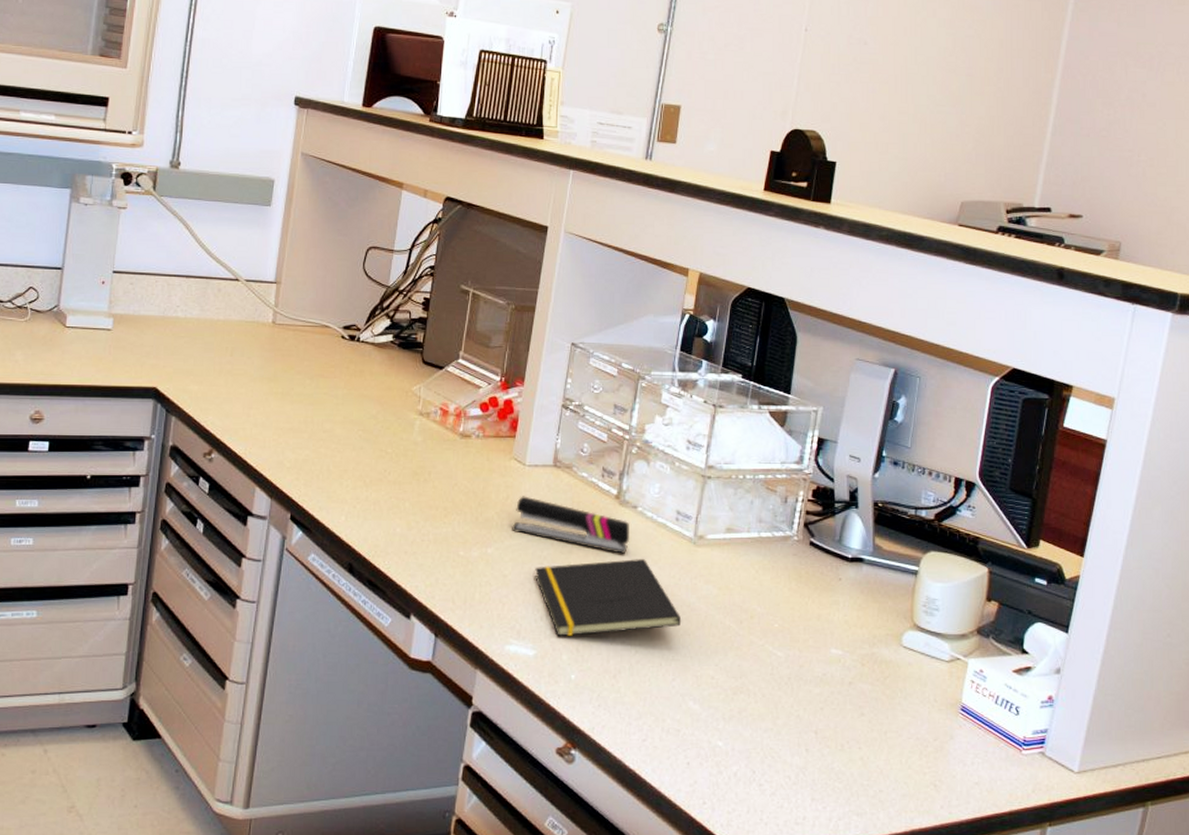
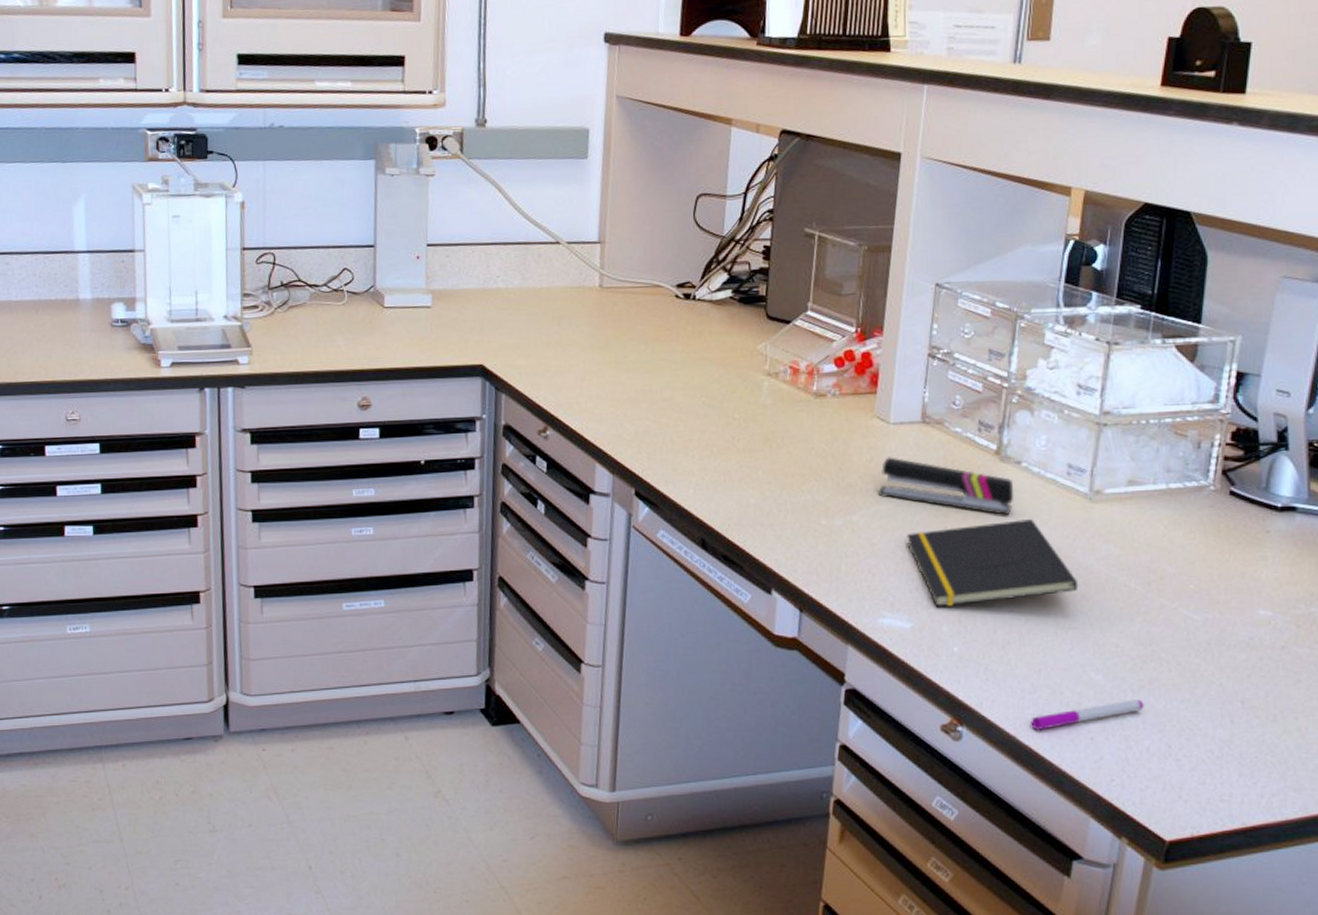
pen: none [636,728,735,755] -> present [1031,699,1145,731]

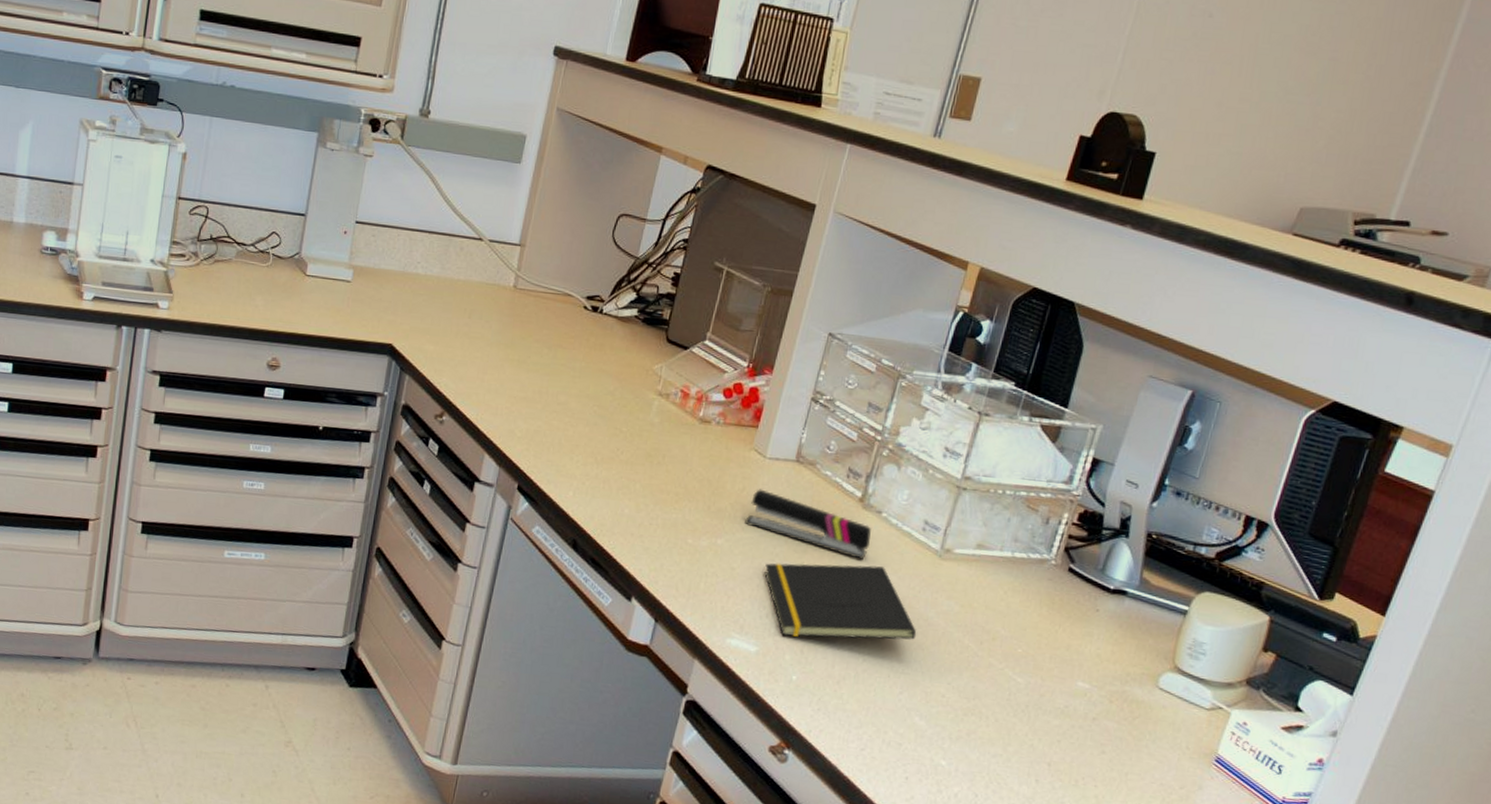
pen: present [1031,699,1145,731] -> none [852,747,960,764]

